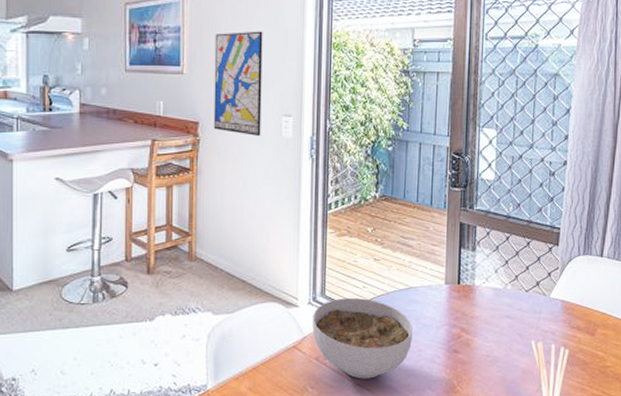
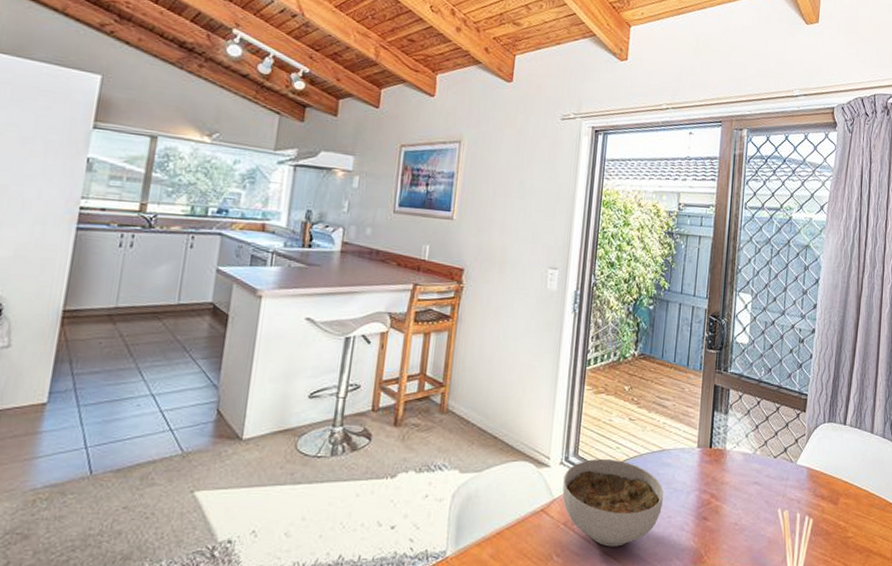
wall art: present [213,31,263,136] -> none [478,182,536,287]

